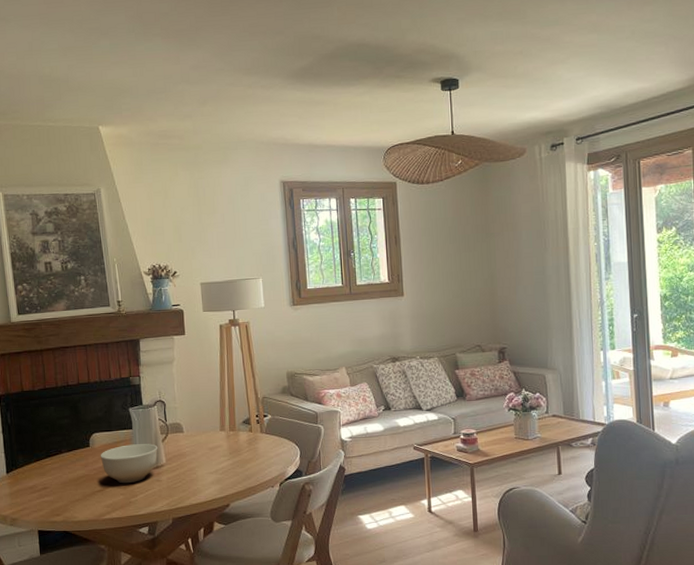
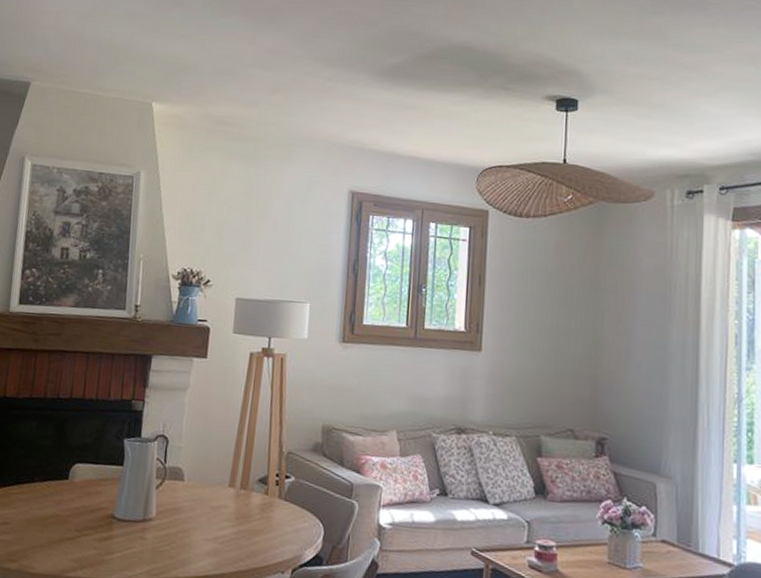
bowl: present [100,444,158,484] -> none [78,485,150,535]

